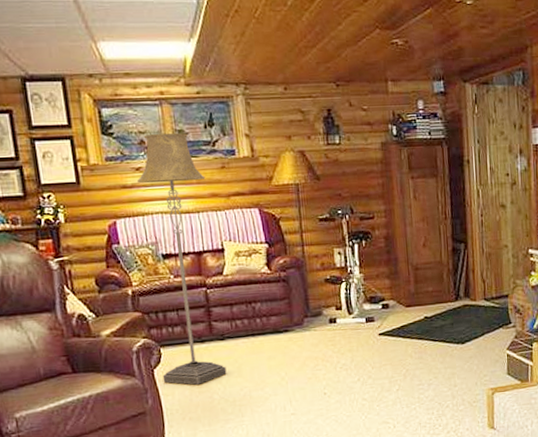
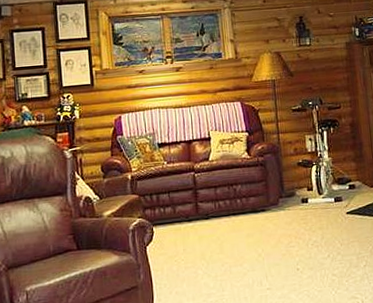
floor lamp: present [137,133,227,385] -> none [140,41,210,261]

